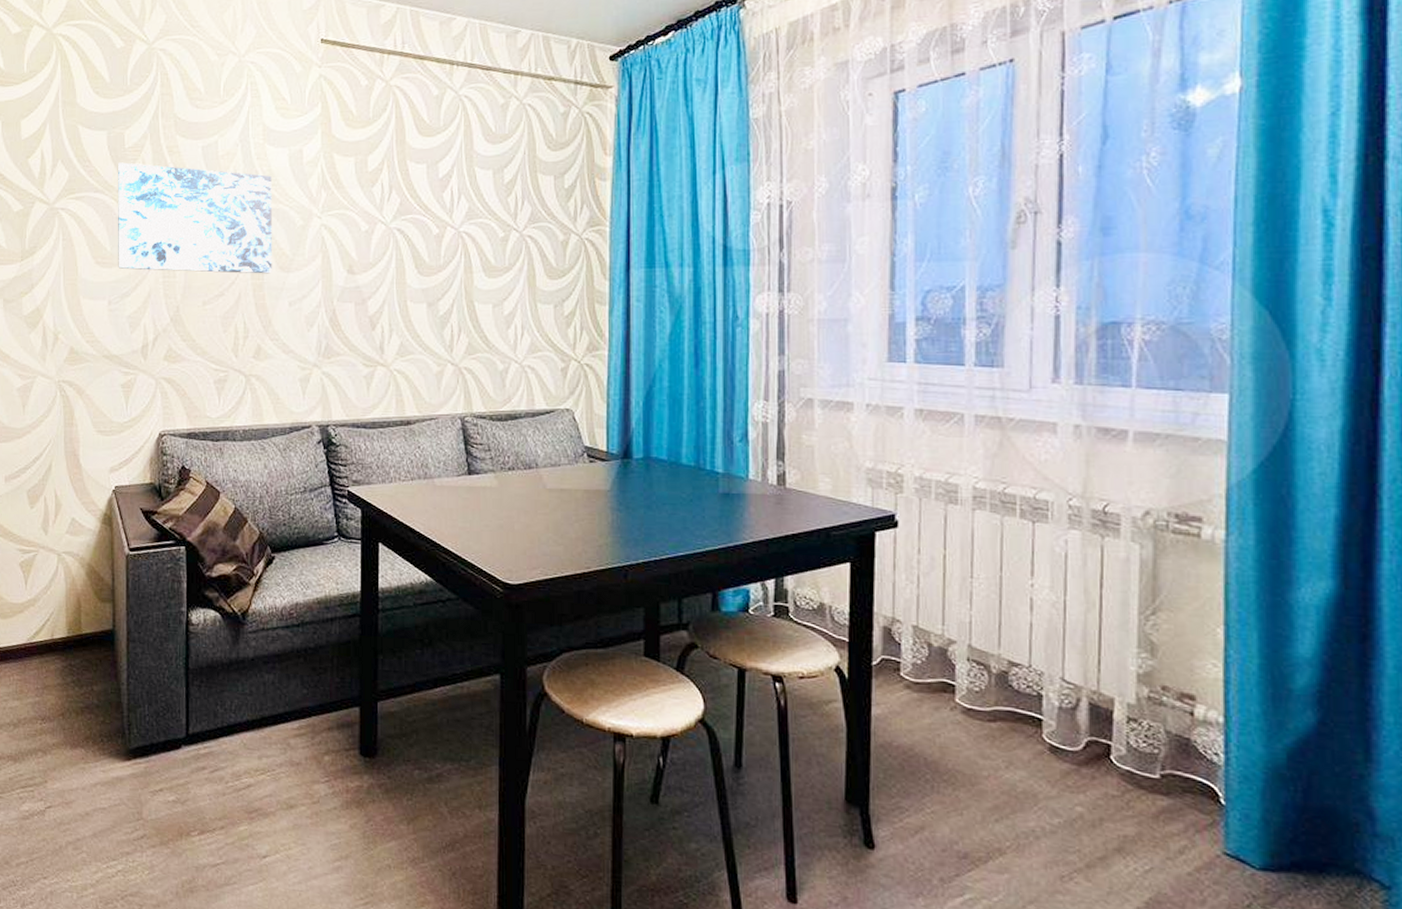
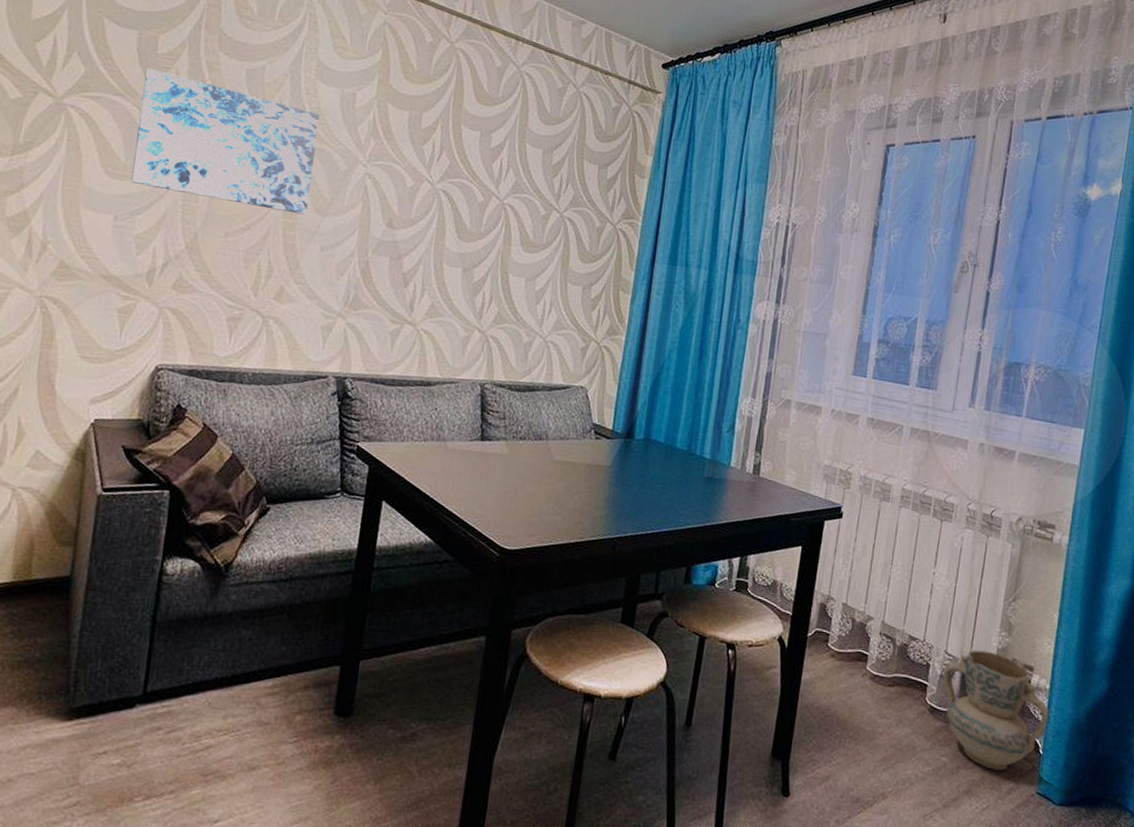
ceramic jug: none [1063,675,1230,825] -> present [943,650,1050,771]

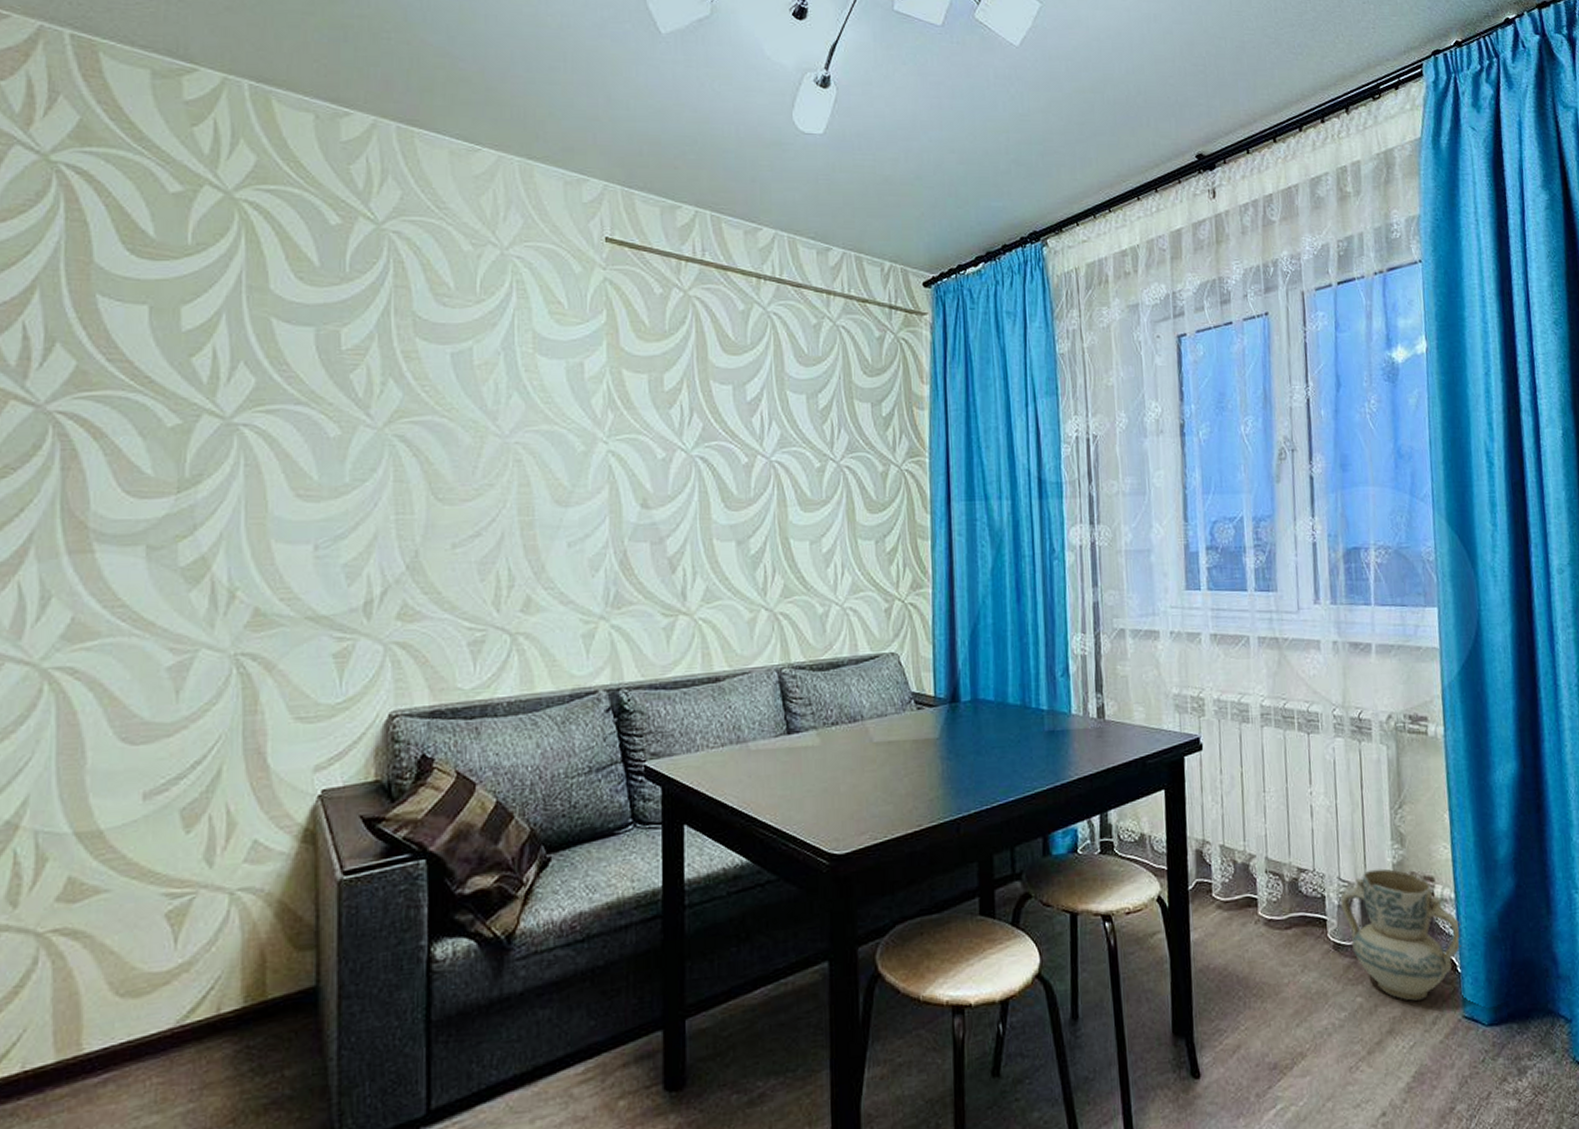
wall art: present [131,68,320,215] -> none [329,368,545,509]

